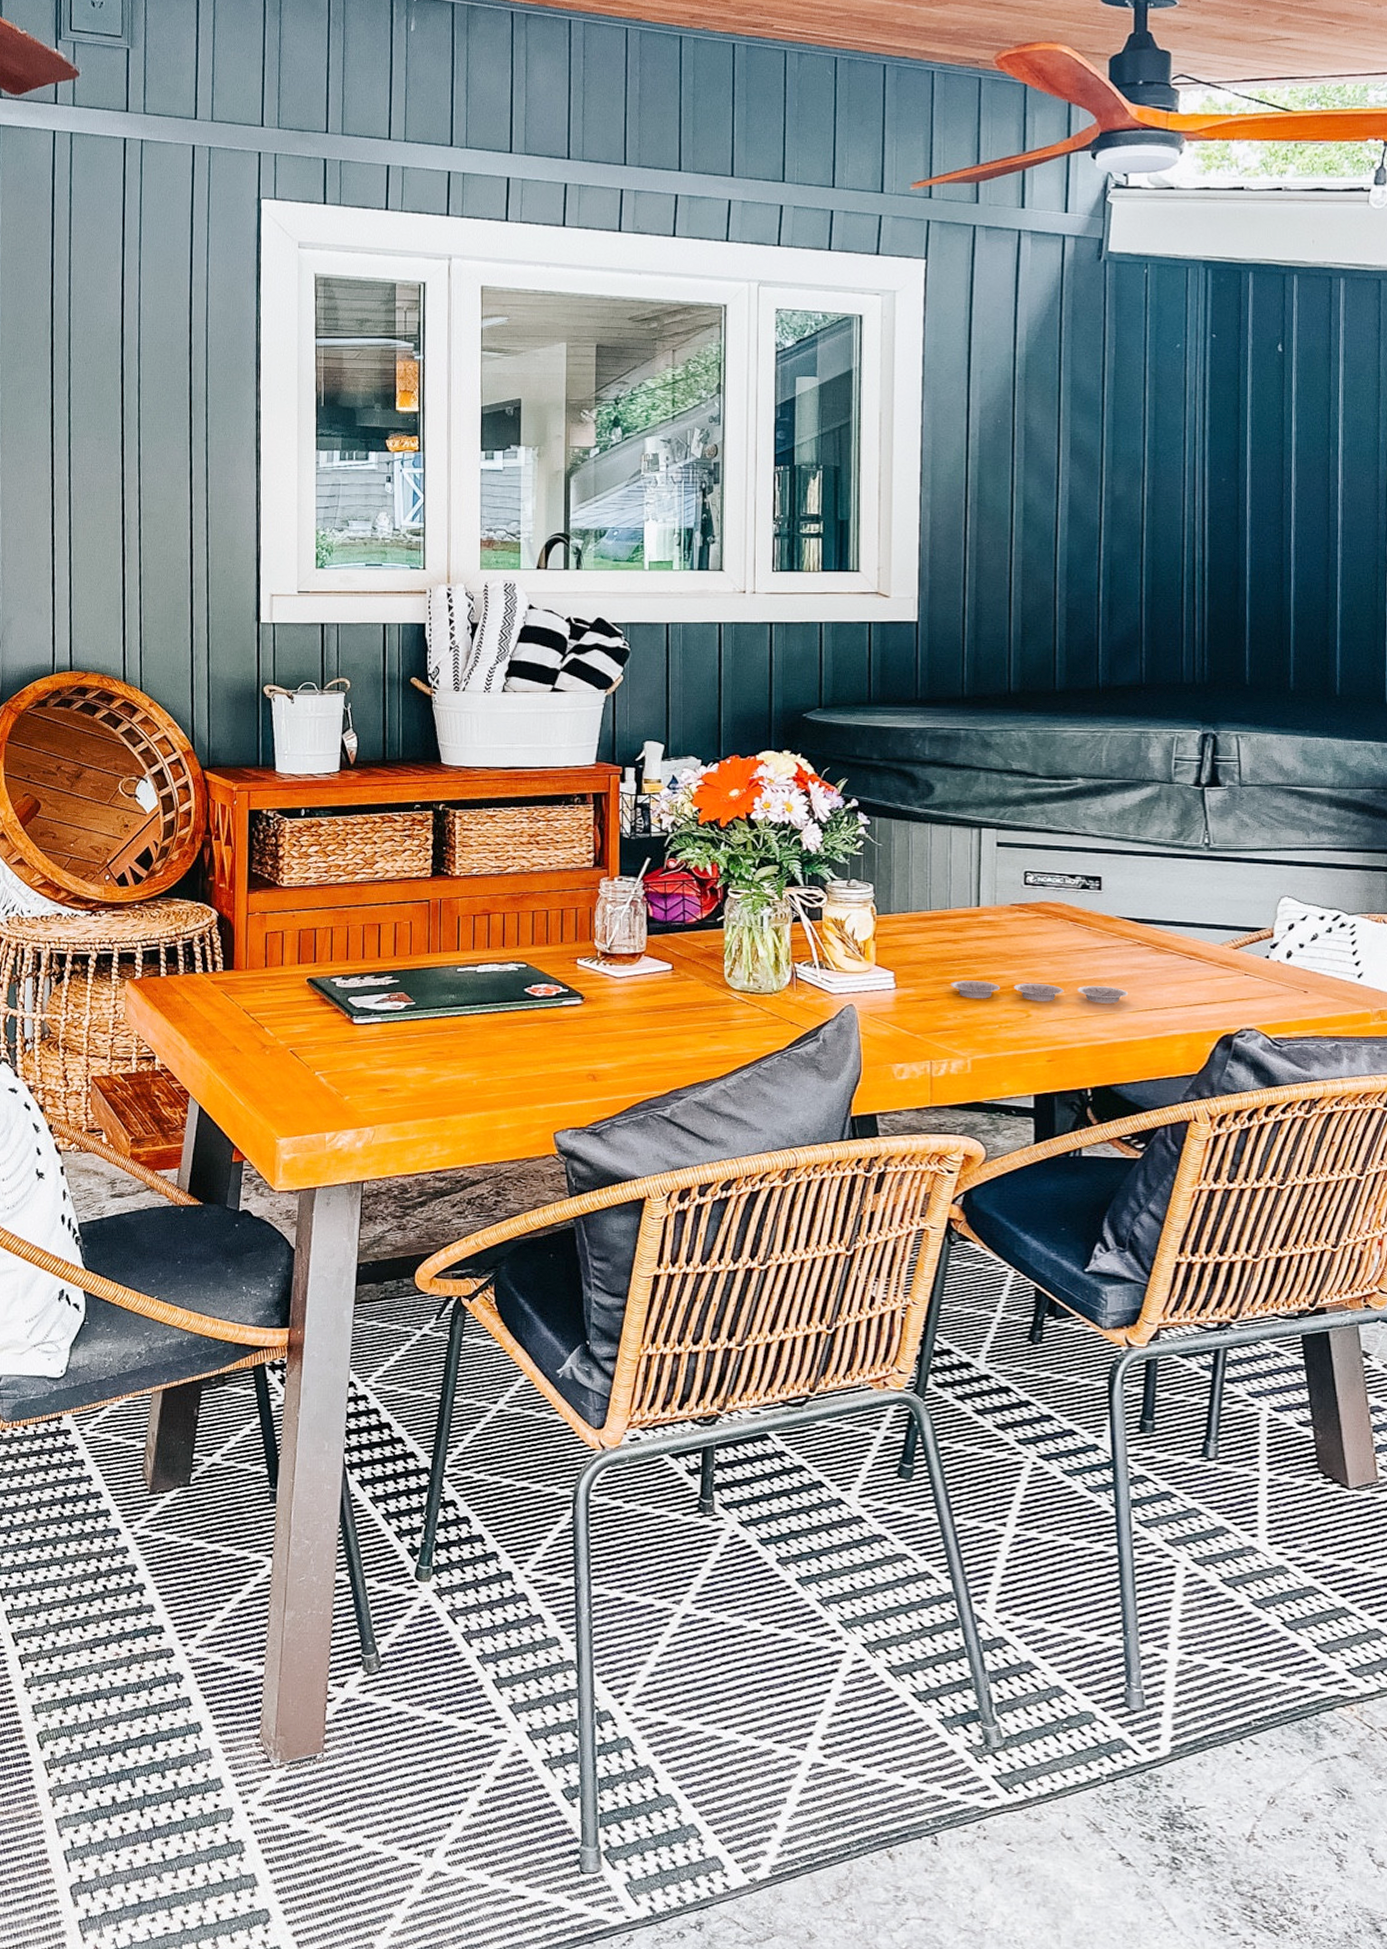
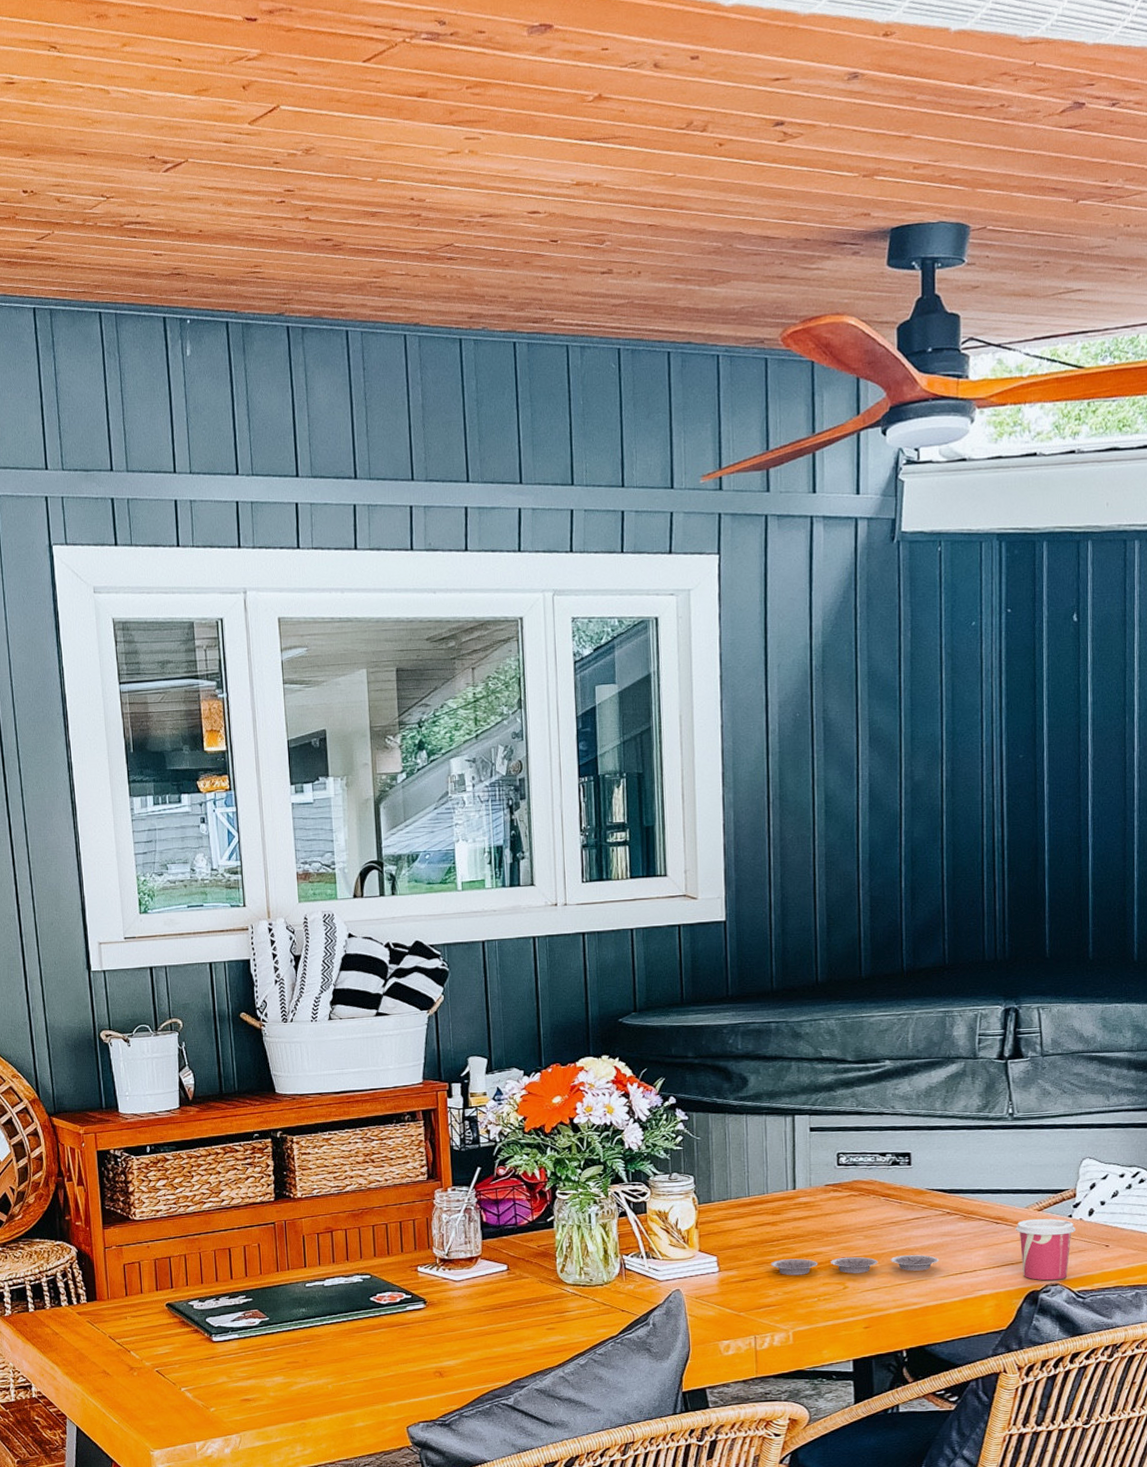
cup: none [1209,957,1274,1025] -> present [1015,1218,1077,1281]

